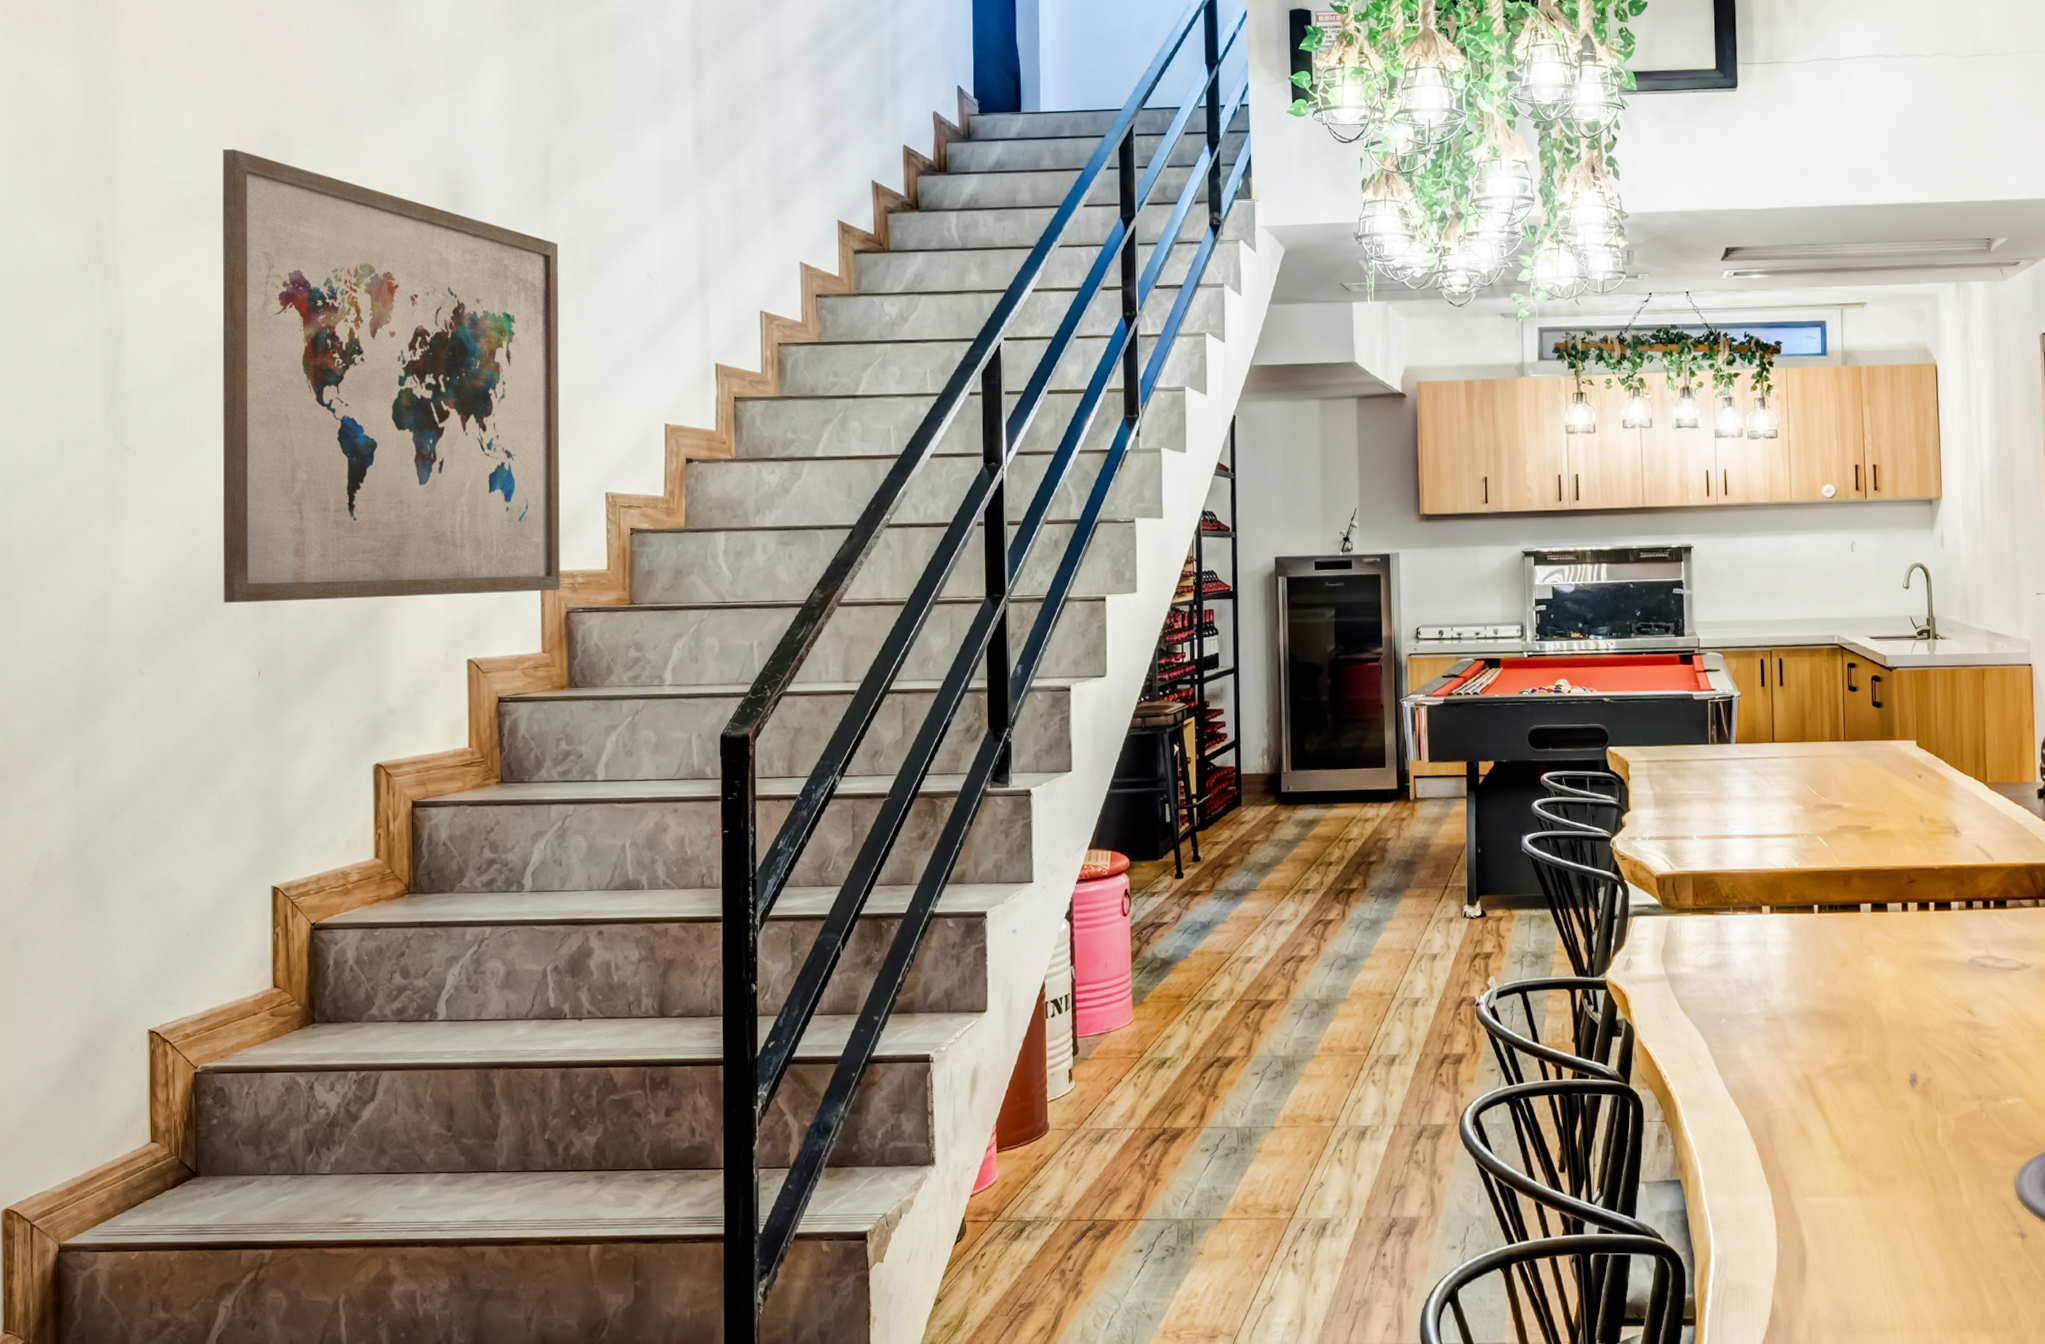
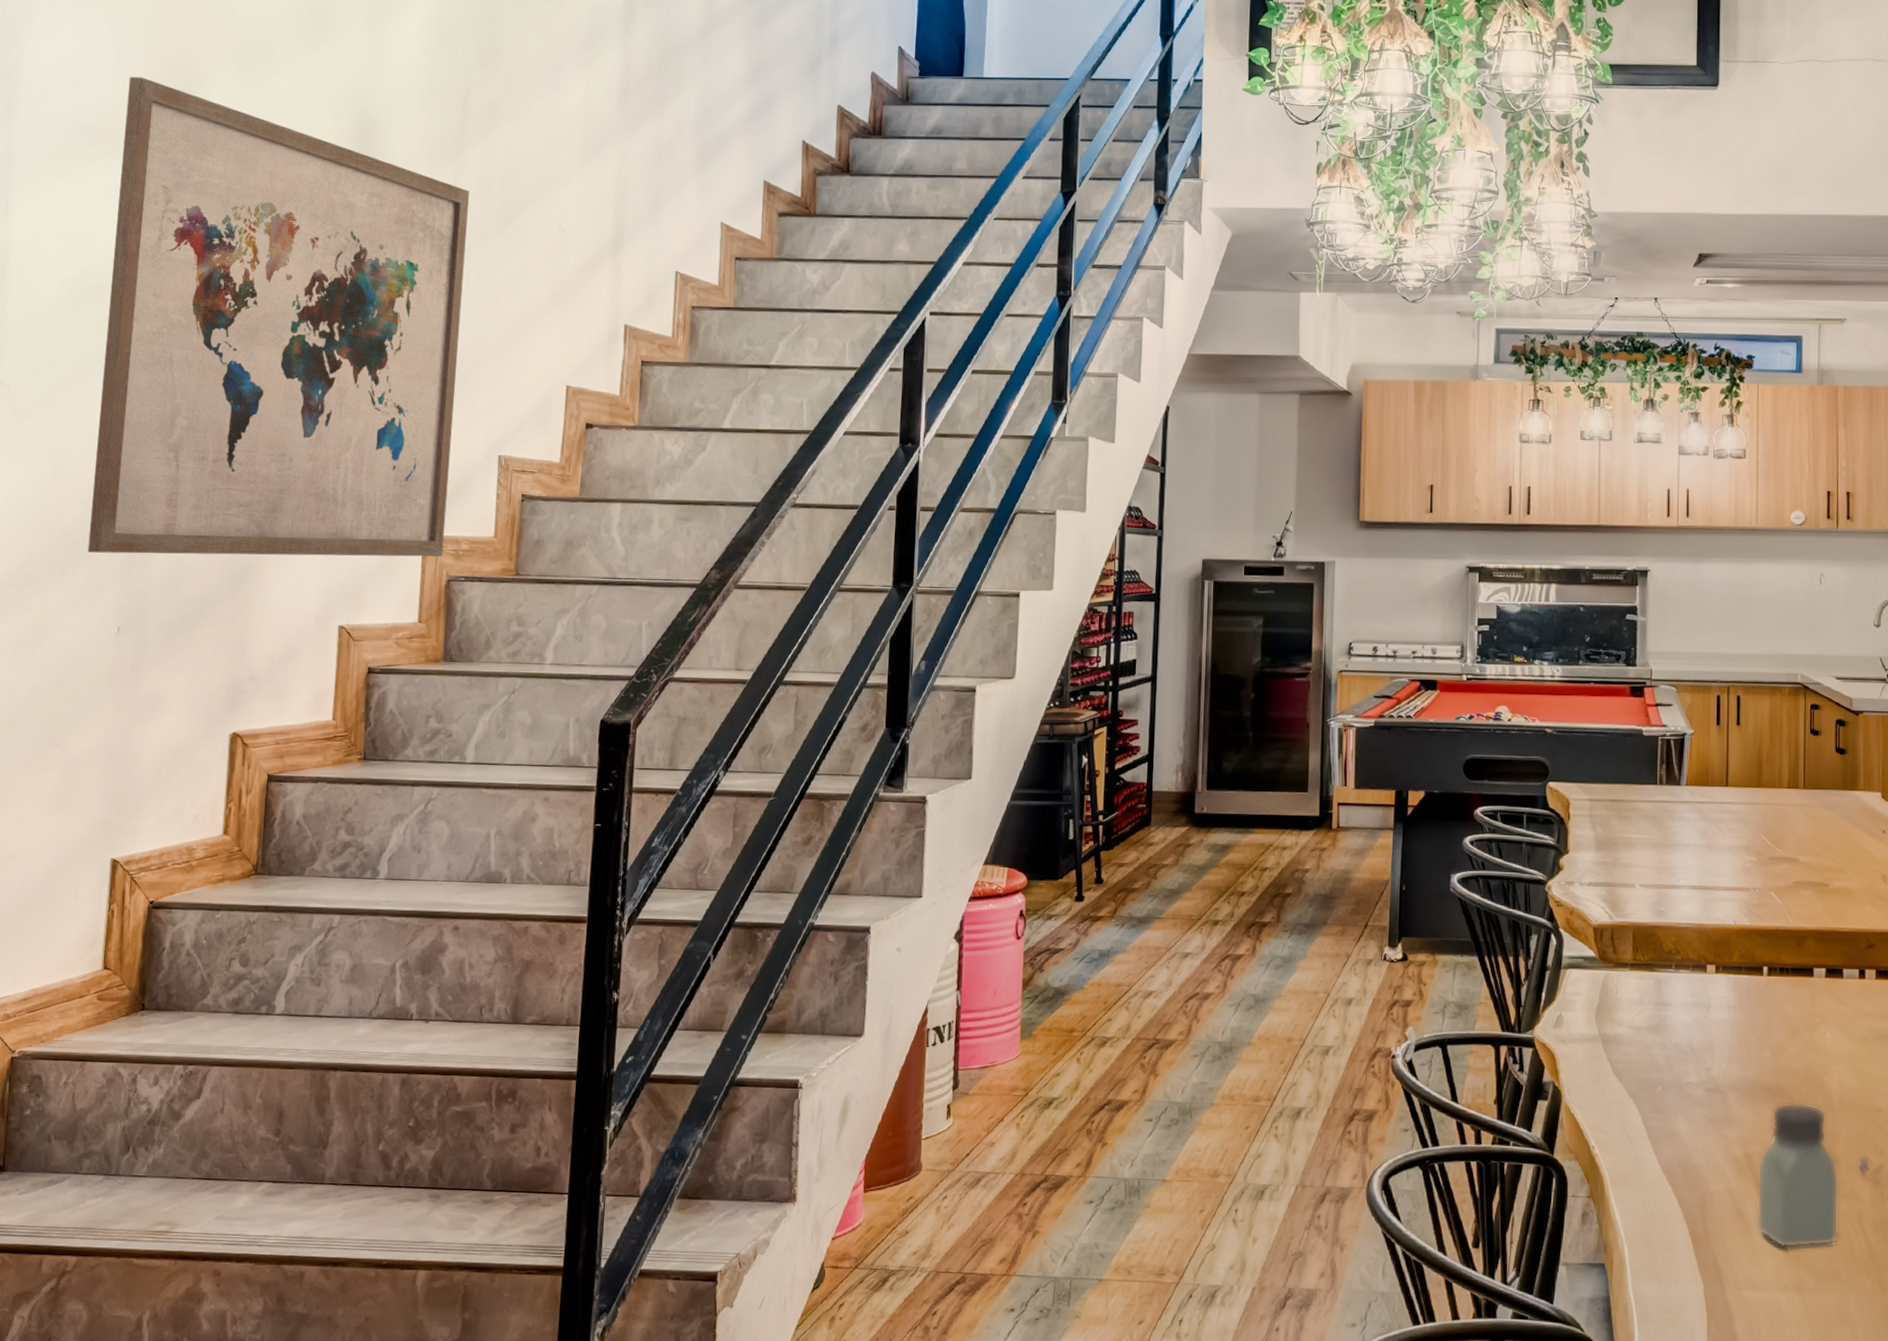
saltshaker: none [1816,1027,1893,1157] -> present [1756,1103,1839,1248]

